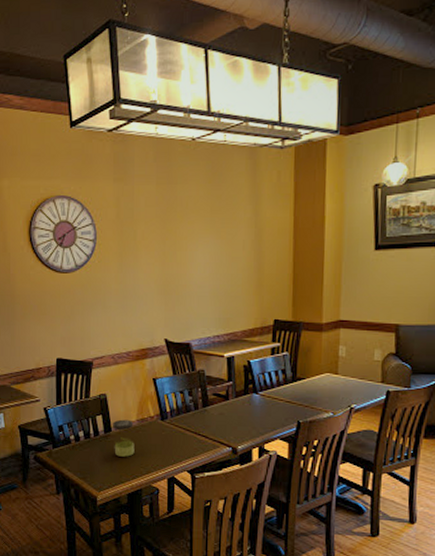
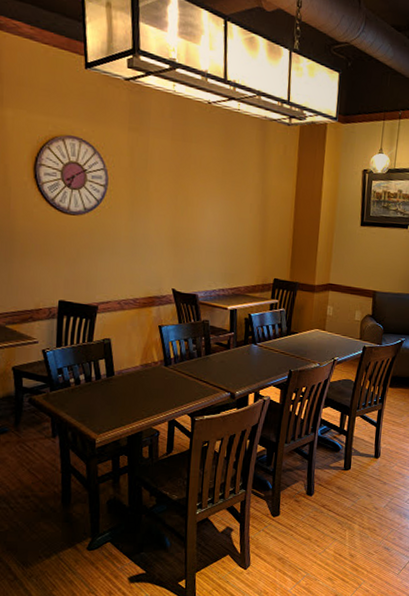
jar: present [112,419,135,457] -> none [115,364,137,401]

